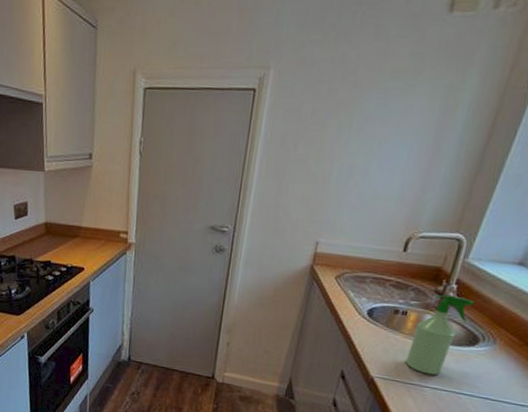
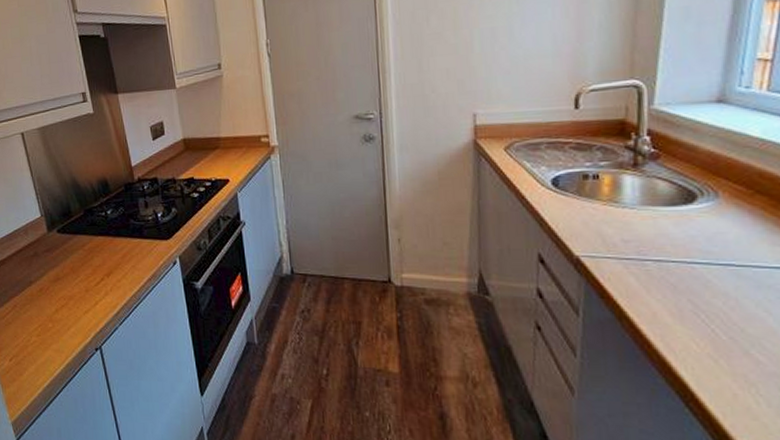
spray bottle: present [405,294,475,376] -> none [612,148,677,245]

